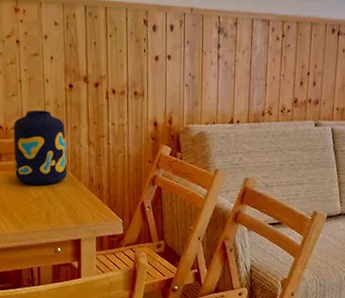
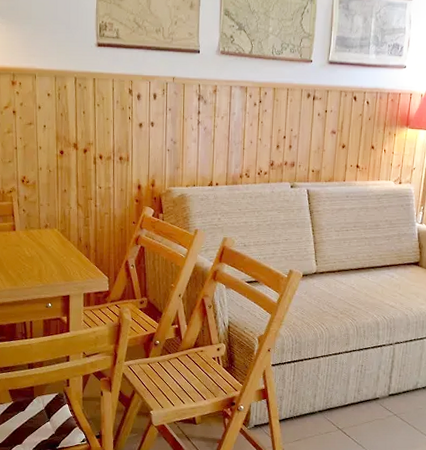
vase: present [14,110,67,185] -> none [10,175,58,245]

